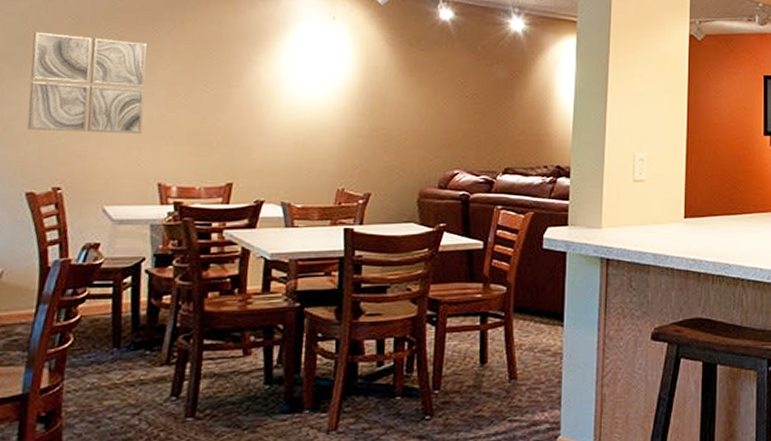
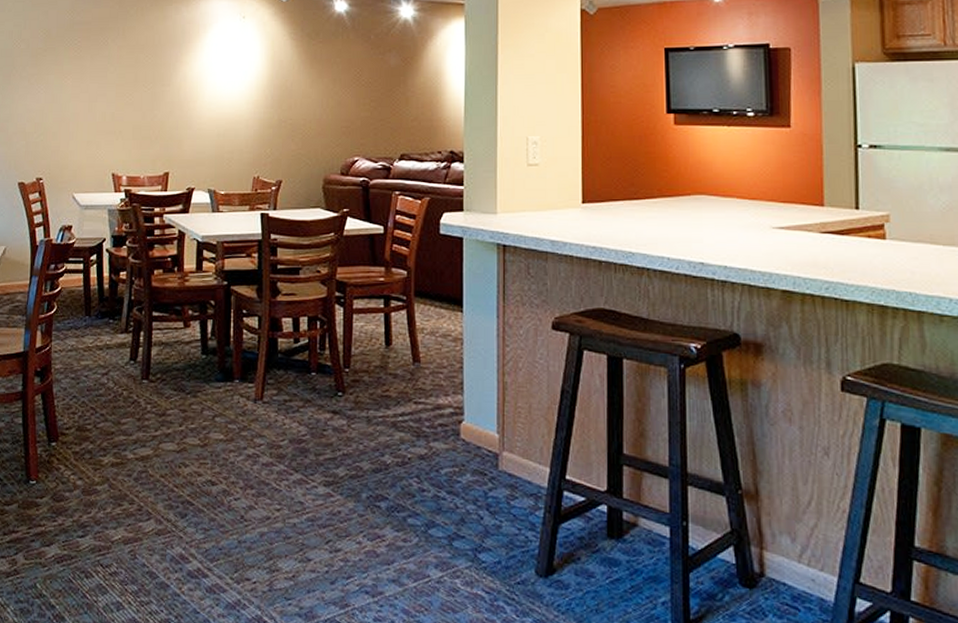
wall art: present [26,31,148,135] -> none [16,46,99,131]

